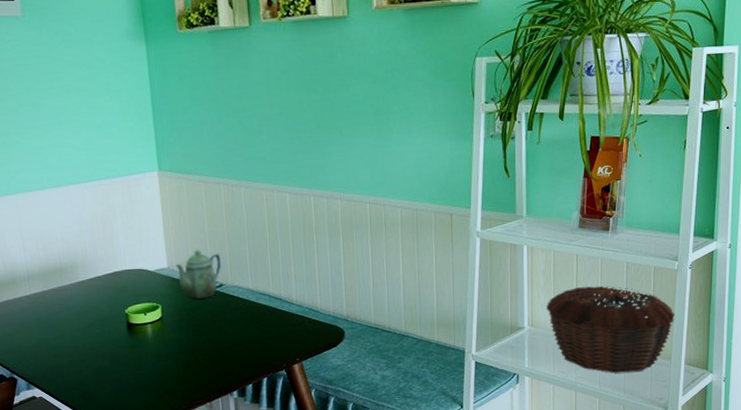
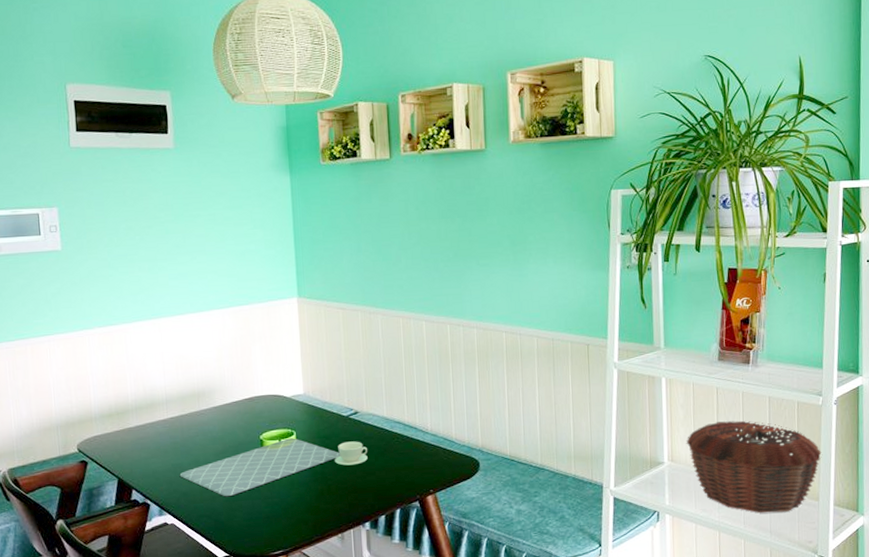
placemat: none [45,311,207,370] -> present [179,438,341,497]
teapot: present [175,250,221,299] -> none [311,376,357,426]
teacup: none [200,313,234,337] -> present [334,441,368,466]

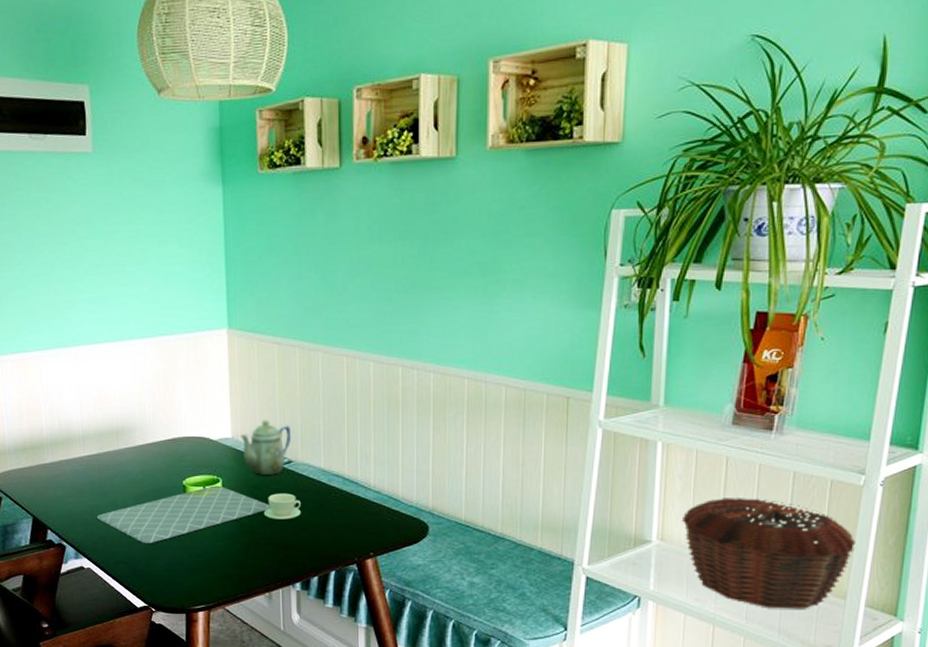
teapot: none [311,376,357,426] -> present [240,420,291,475]

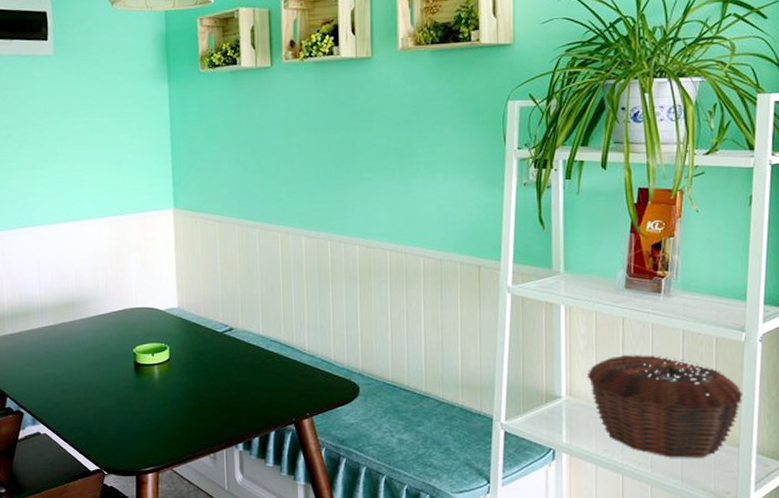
placemat: present [96,485,271,544] -> none [53,352,215,410]
teapot: present [240,420,291,475] -> none [186,291,232,342]
teacup: present [263,493,301,519] -> none [207,358,242,383]

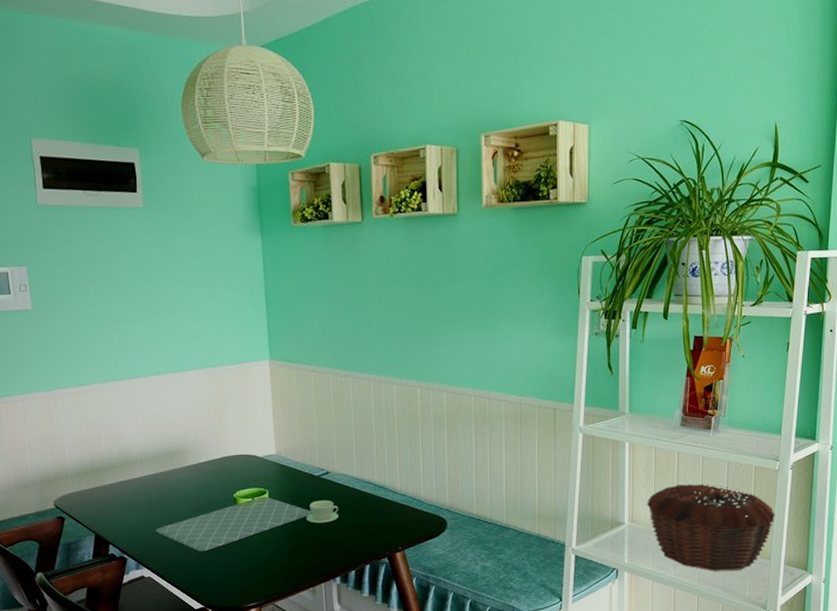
placemat: none [53,352,215,410] -> present [155,496,312,552]
teacup: none [207,358,242,383] -> present [306,500,338,523]

